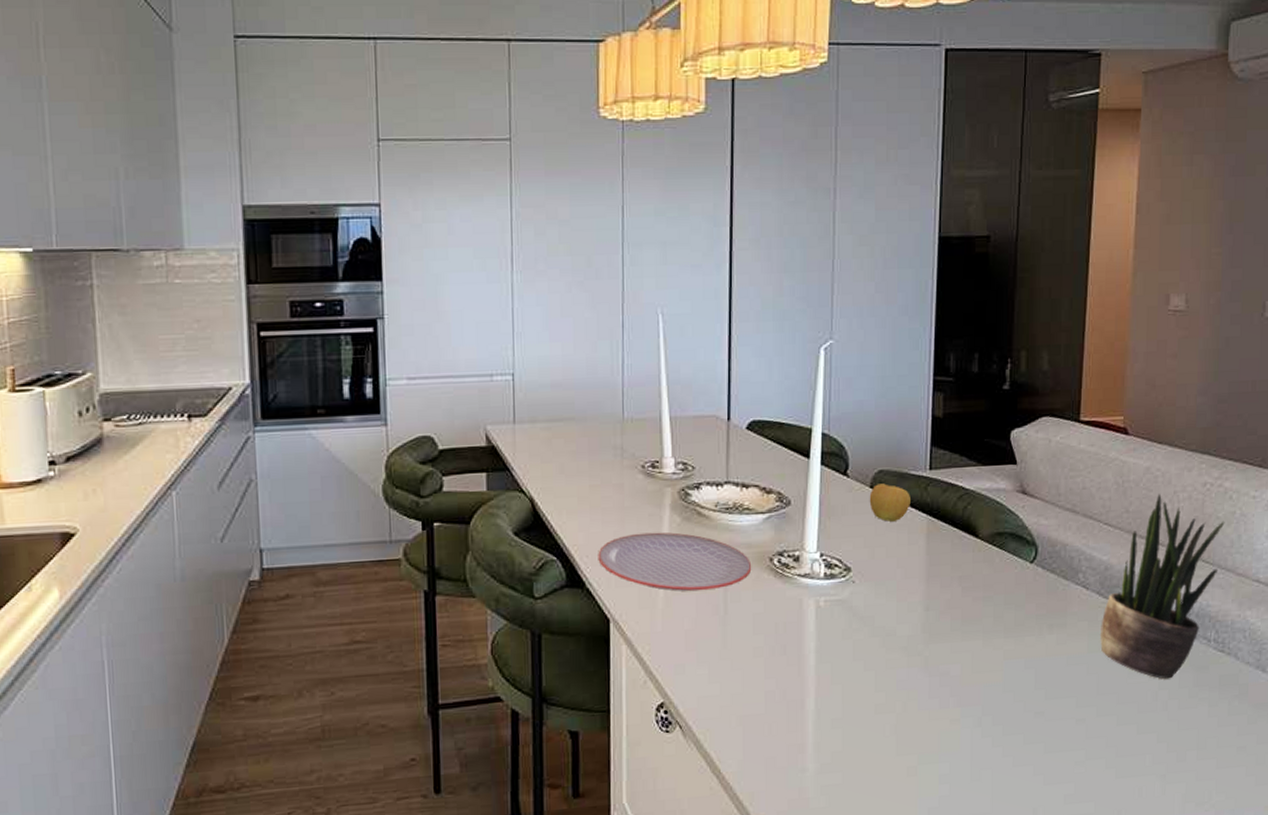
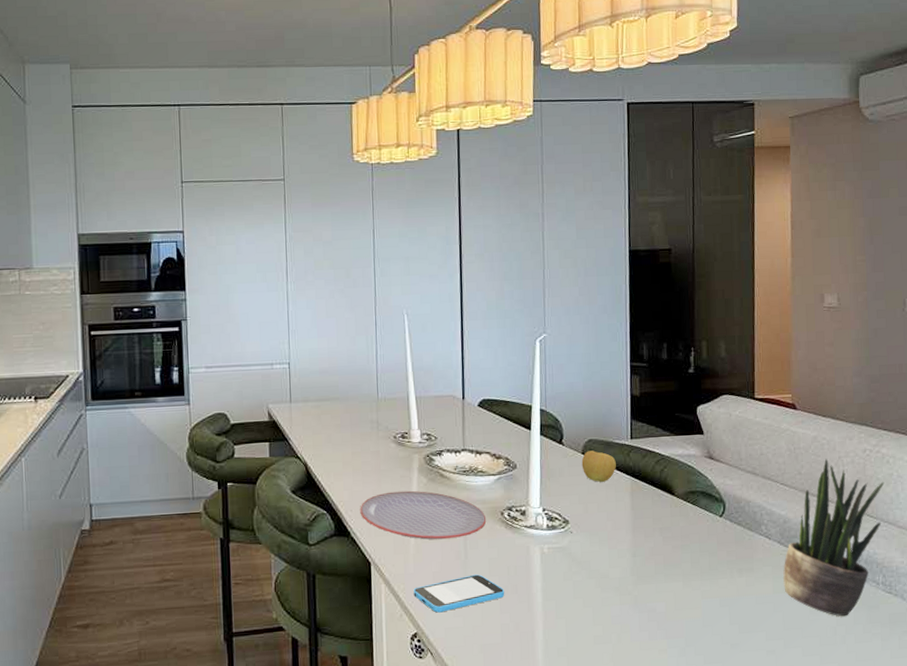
smartphone: none [661,632,771,679] -> present [413,574,505,613]

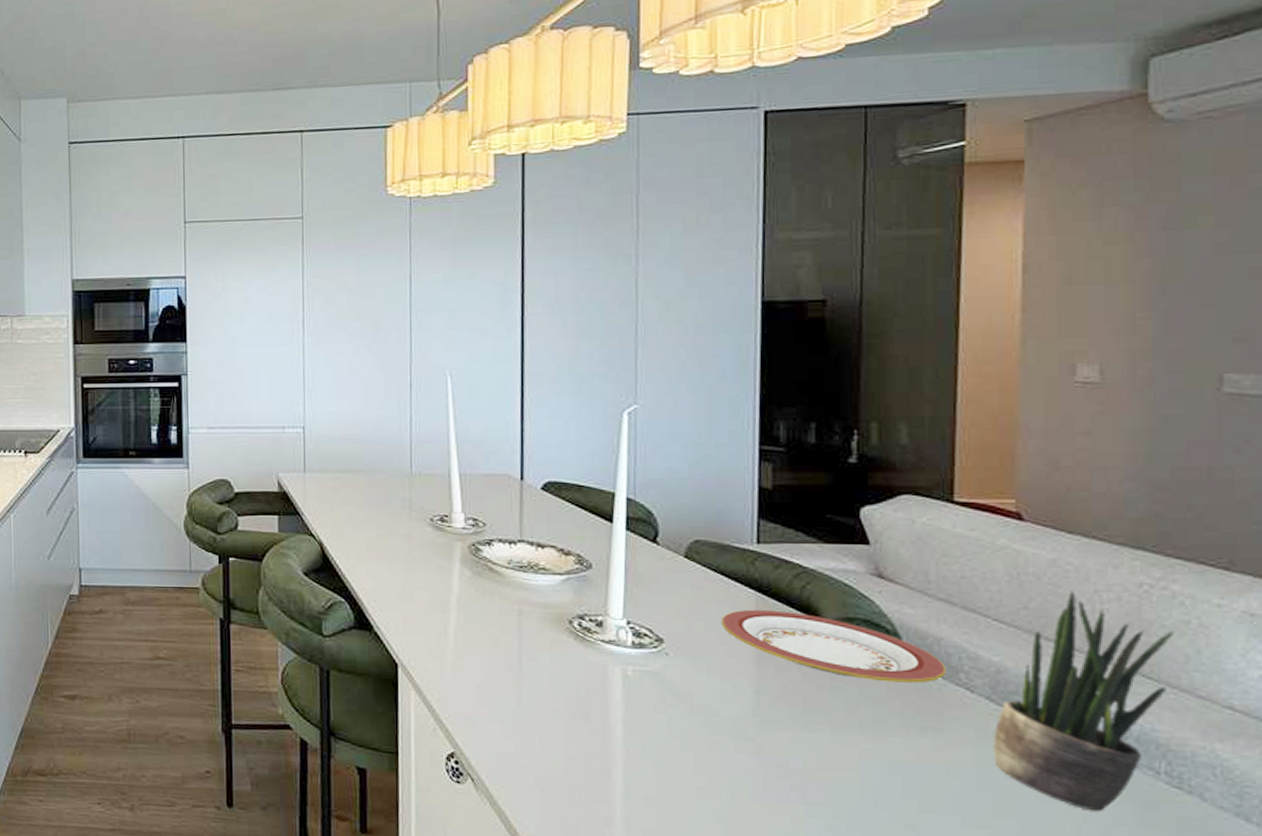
plate: present [360,490,487,540] -> none [386,583,549,646]
smartphone: present [413,574,505,613] -> none [451,692,572,733]
apple: present [581,450,616,482] -> none [684,554,734,595]
plate: none [608,490,753,538] -> present [722,609,946,683]

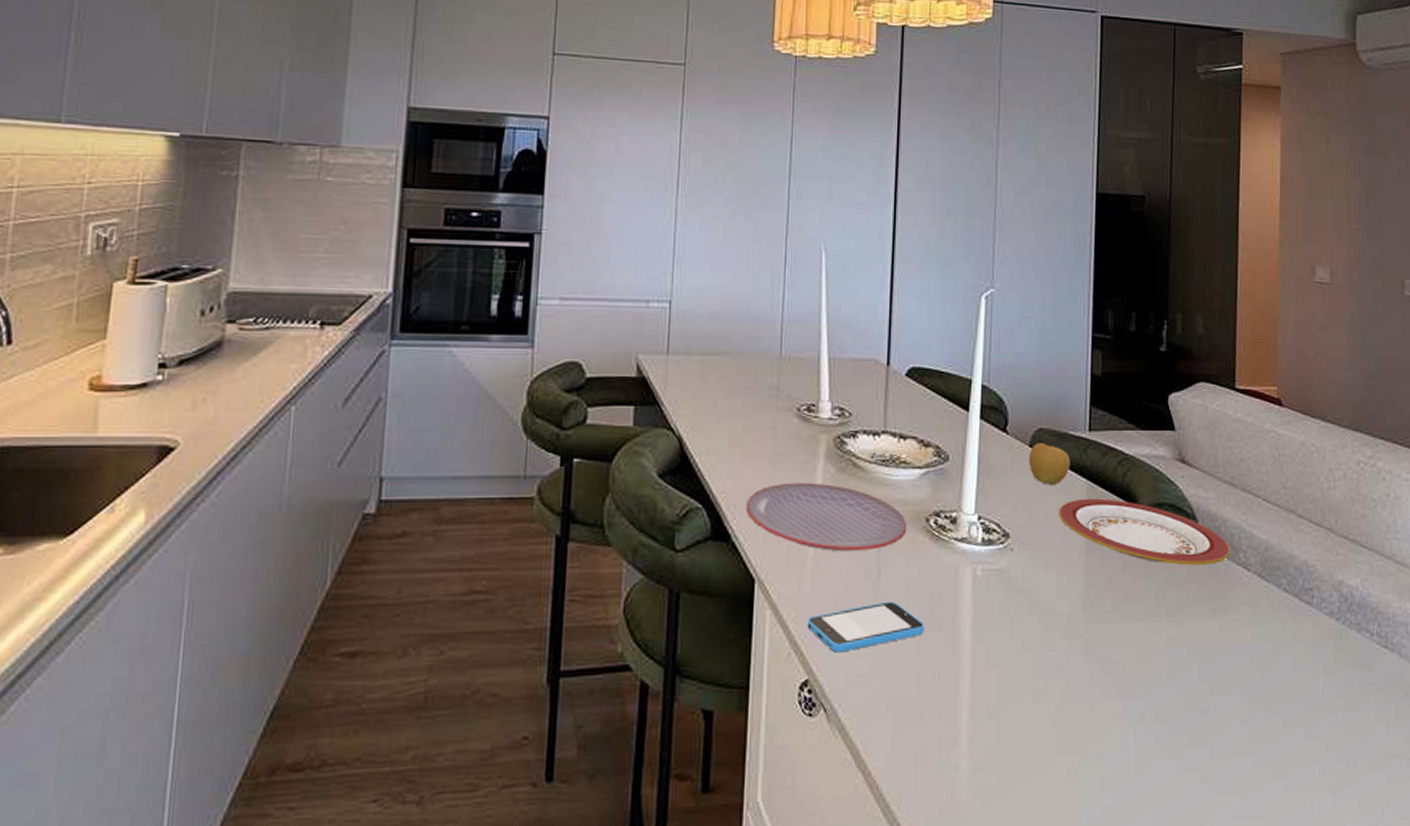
plate: none [386,583,549,646] -> present [746,482,907,552]
smartphone: none [451,692,572,733] -> present [807,601,925,653]
apple: none [684,554,734,595] -> present [1028,443,1070,485]
potted plant: present [993,591,1175,812] -> none [1263,470,1380,676]

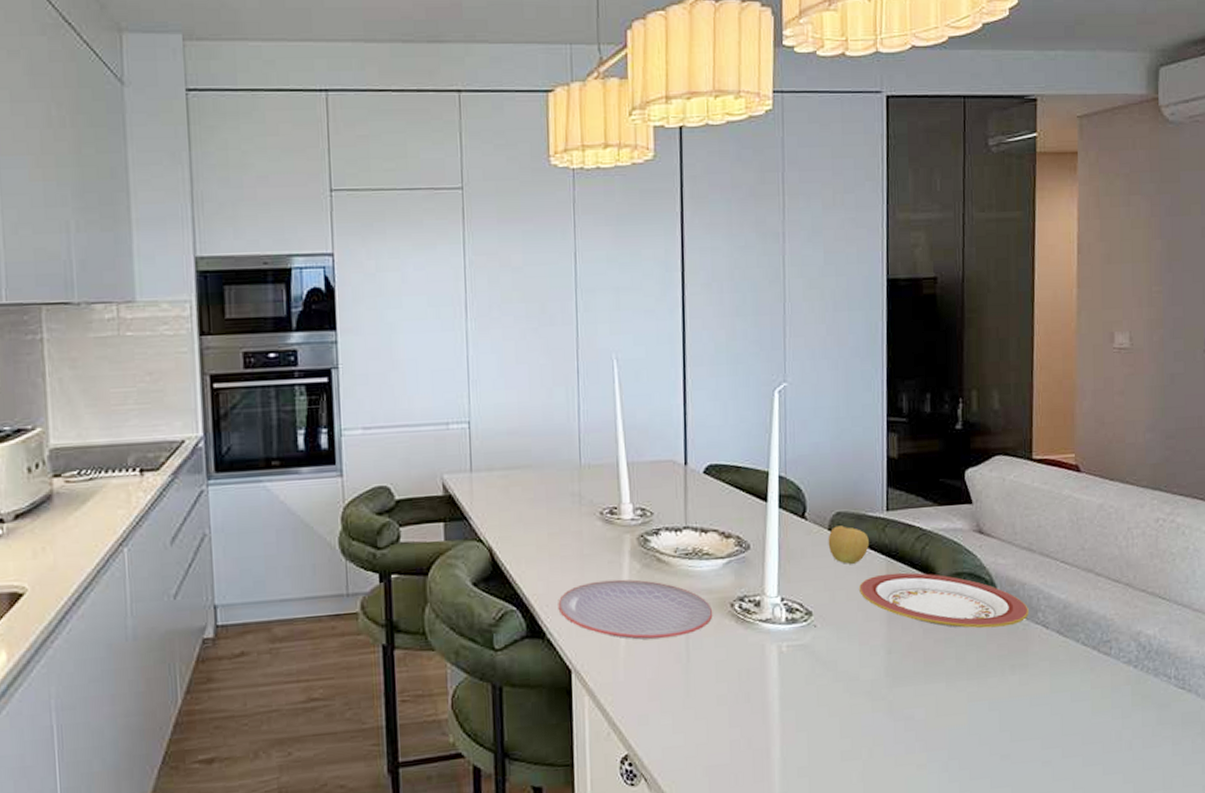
smartphone: present [807,601,925,653] -> none [624,680,735,729]

